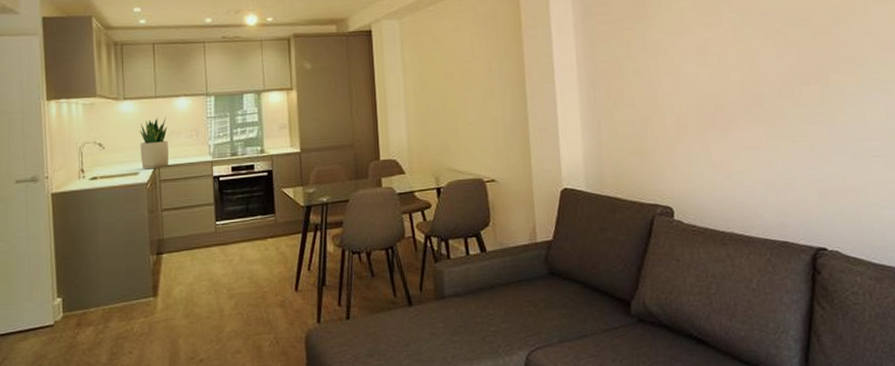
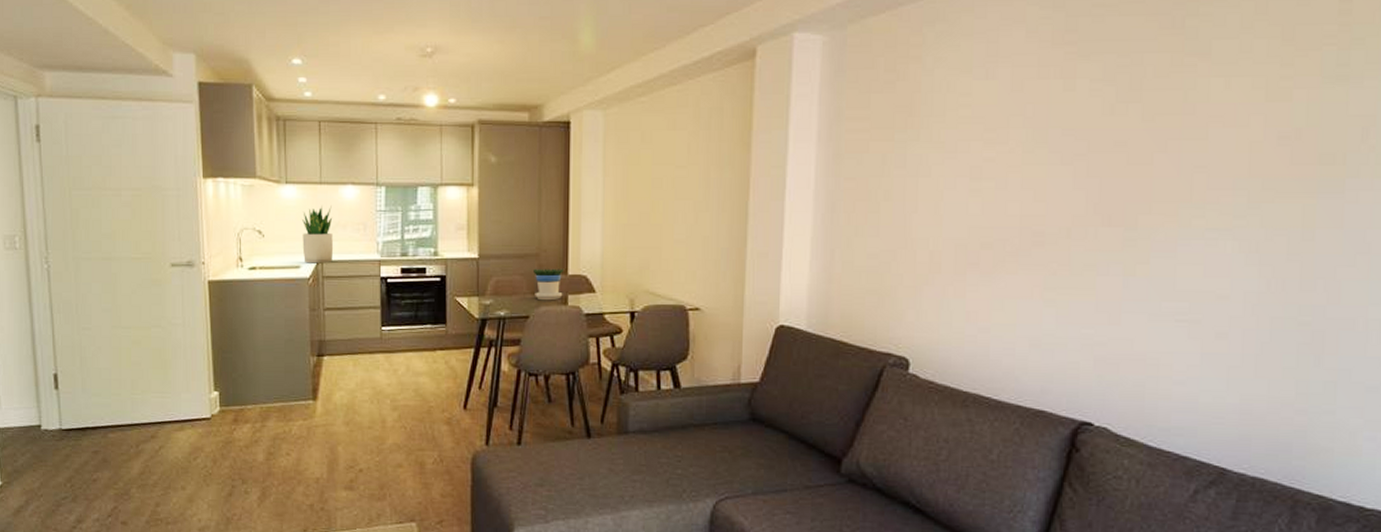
flowerpot: none [350,155,377,185] -> present [534,268,563,301]

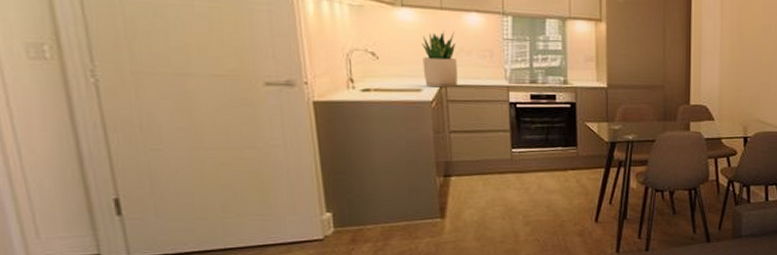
flowerpot: present [534,268,563,301] -> none [659,98,686,127]

